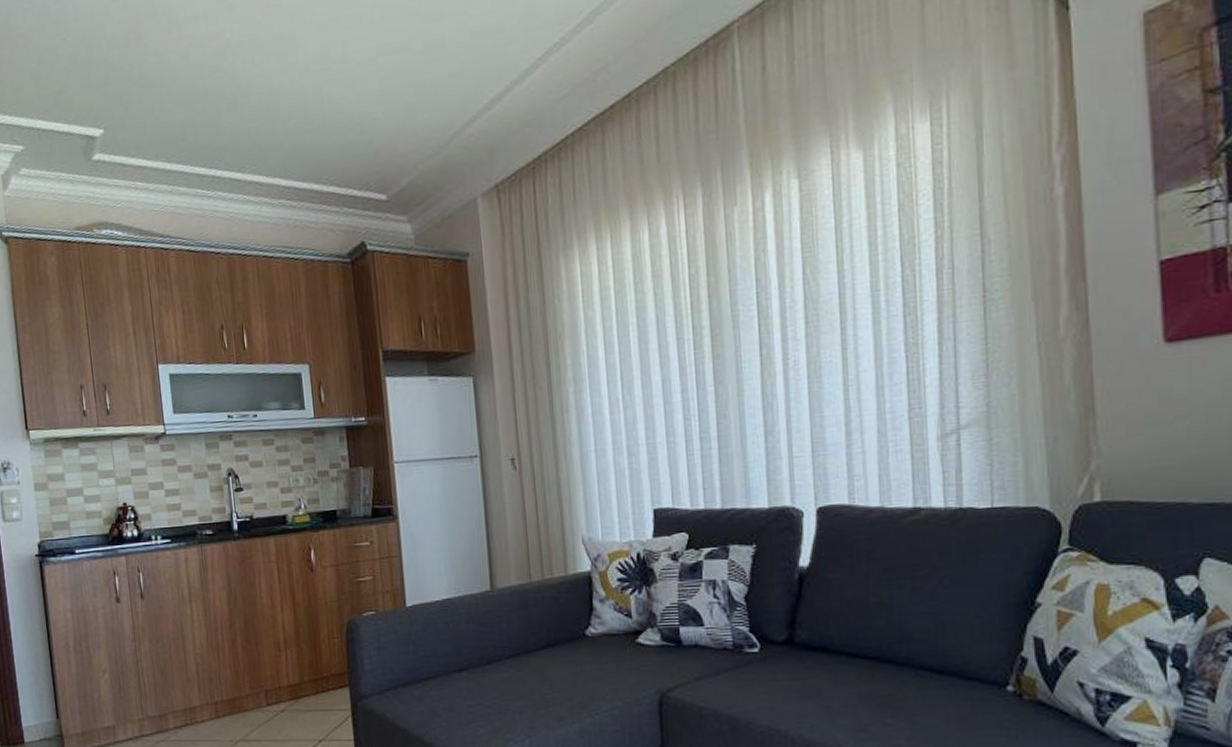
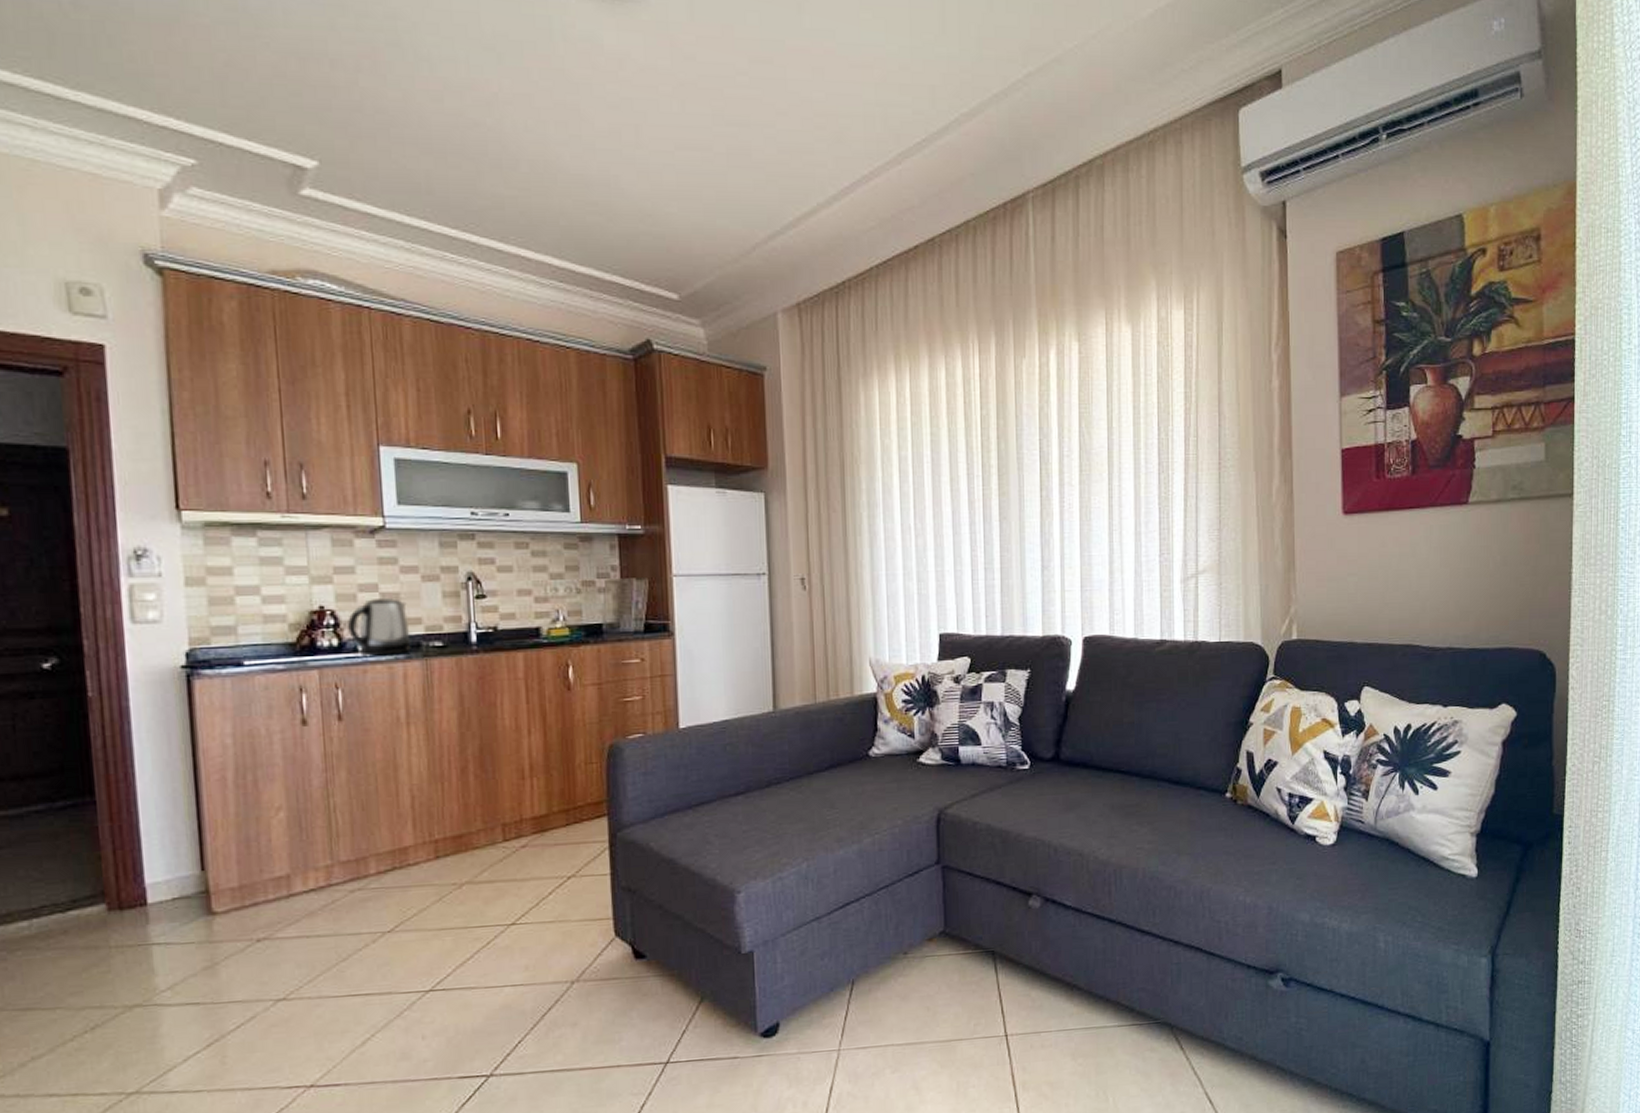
kettle: none [143,494,190,544] -> present [348,598,412,657]

